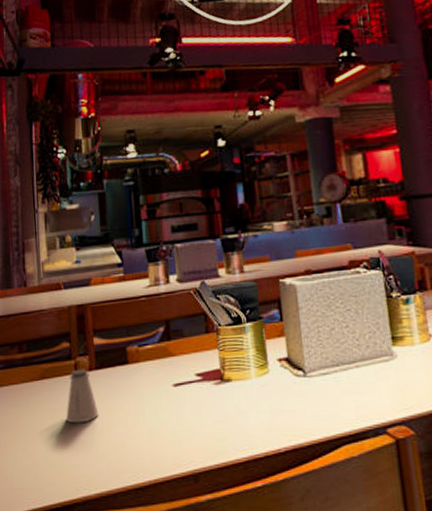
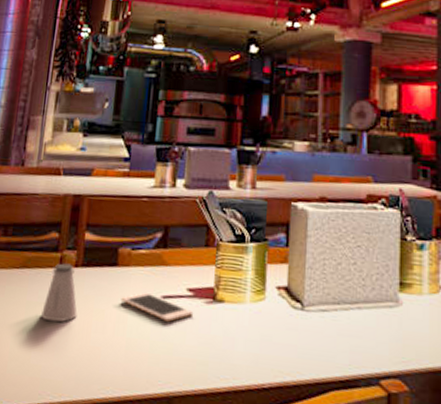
cell phone: none [136,383,205,407] -> present [121,292,194,322]

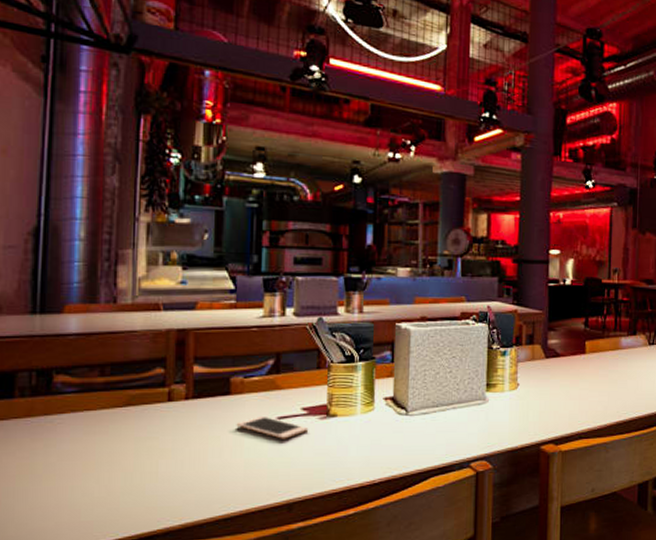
saltshaker: present [41,263,78,323] -> none [153,397,192,454]

